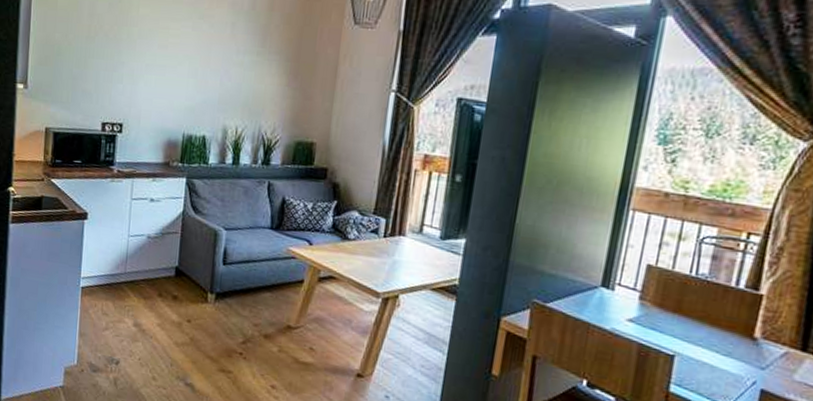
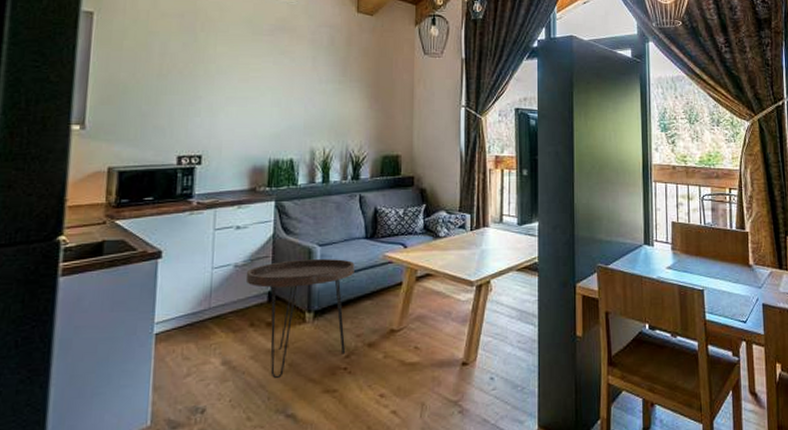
side table: none [156,239,258,349] -> present [245,259,355,379]

